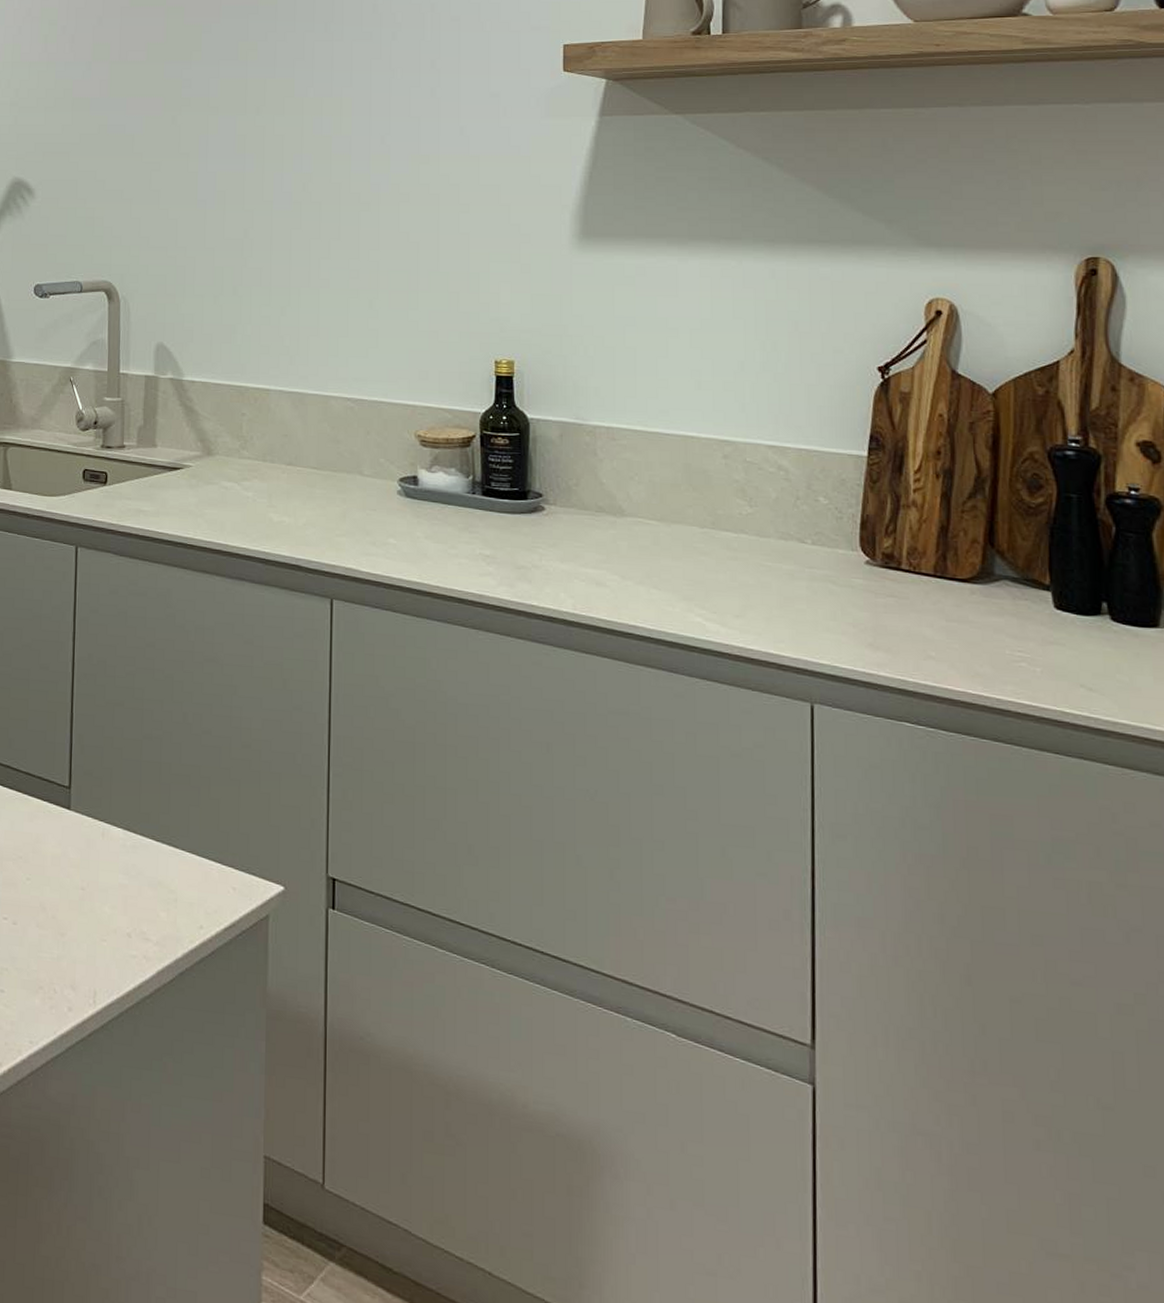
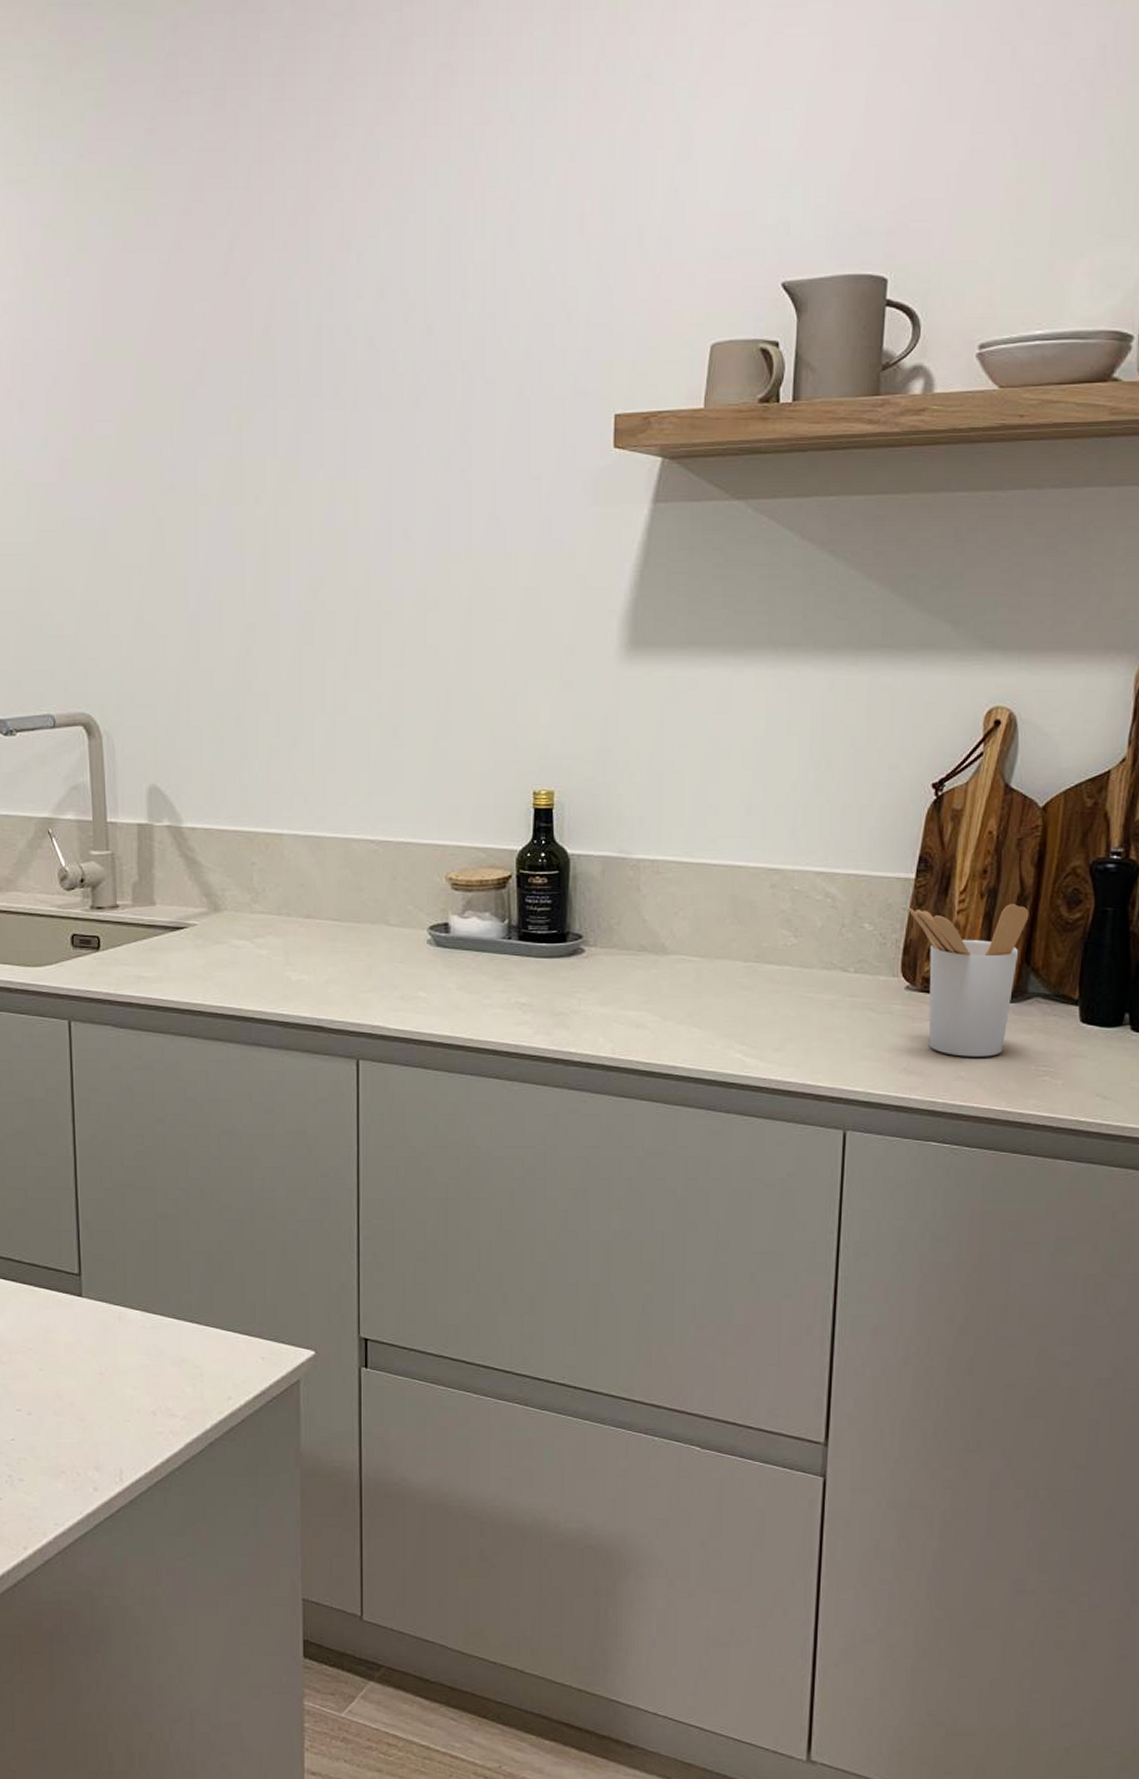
utensil holder: none [862,483,989,638] -> present [908,904,1030,1057]

